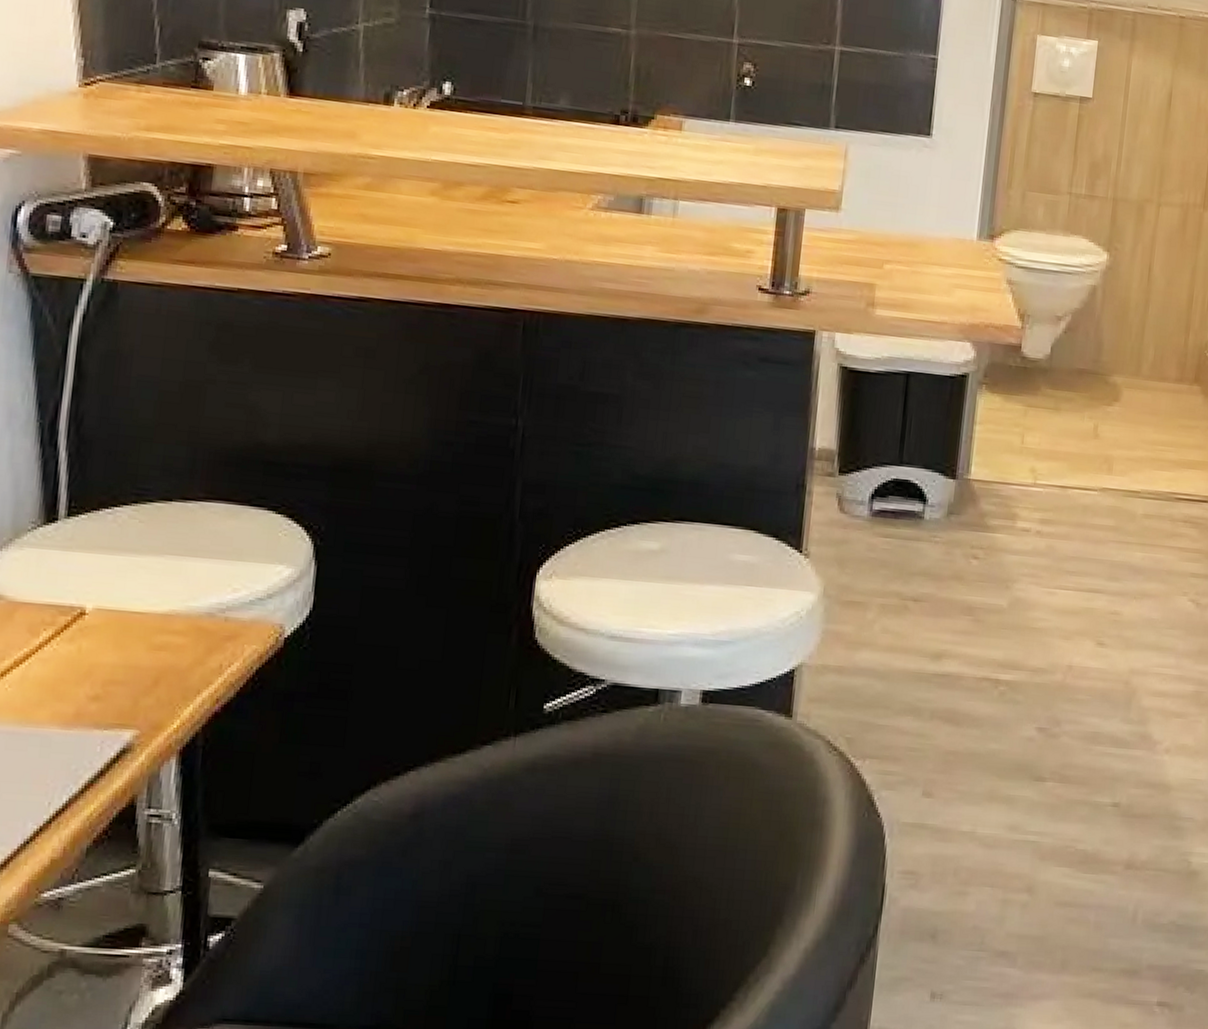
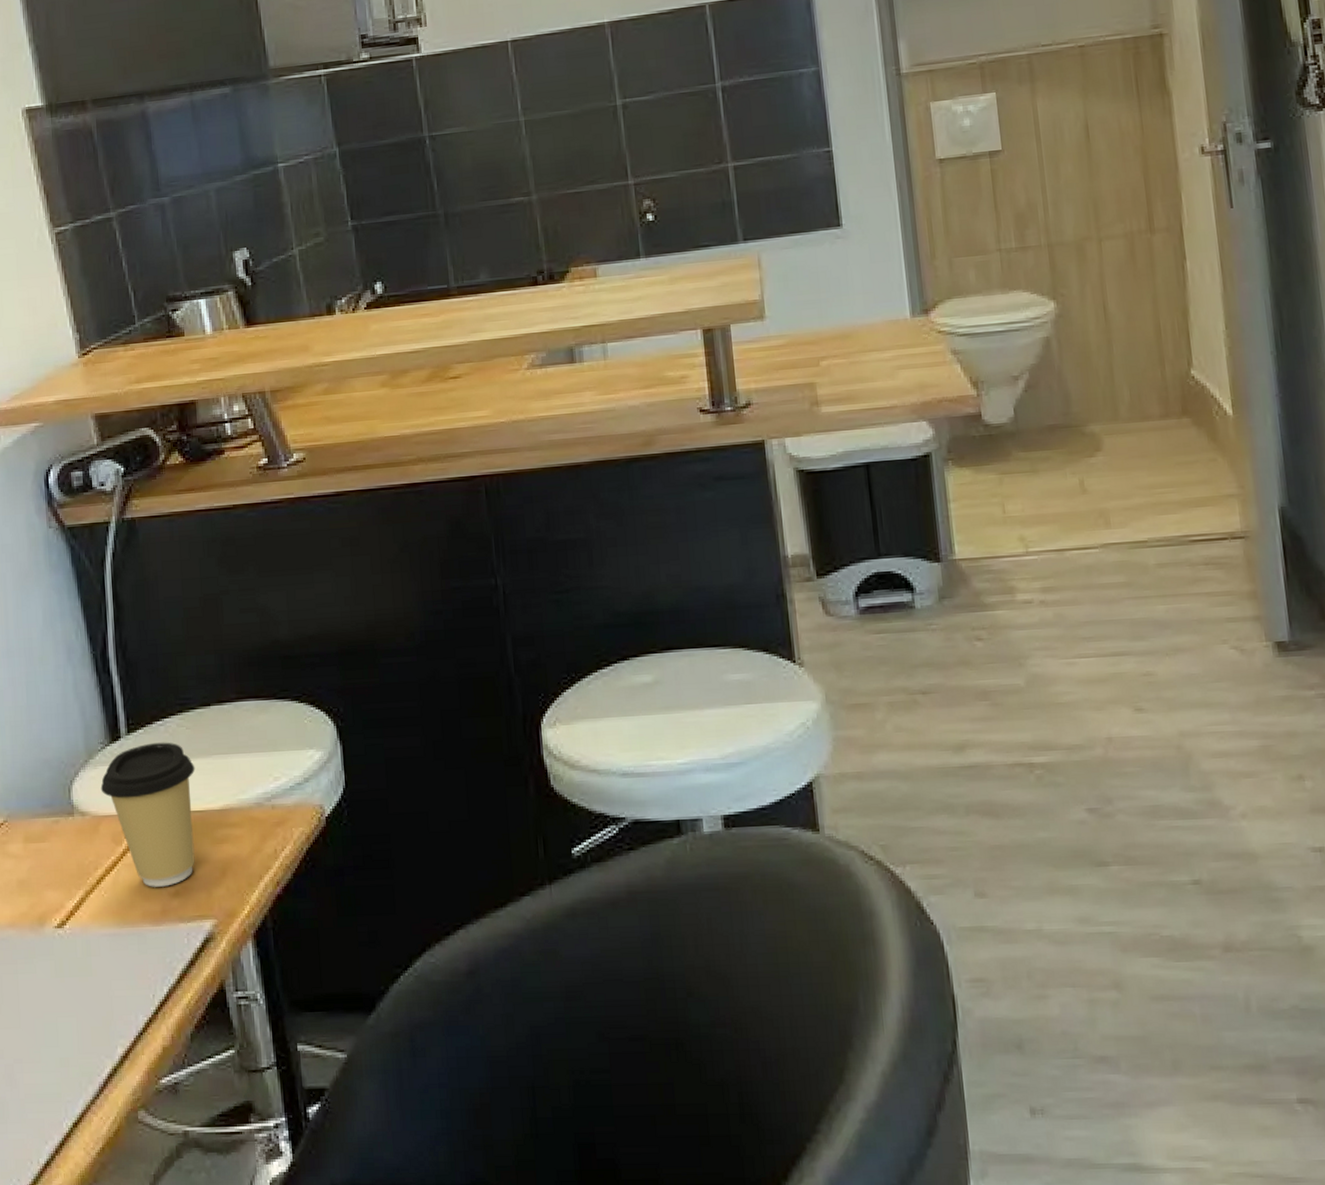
coffee cup: none [23,531,143,689] -> present [100,742,195,887]

